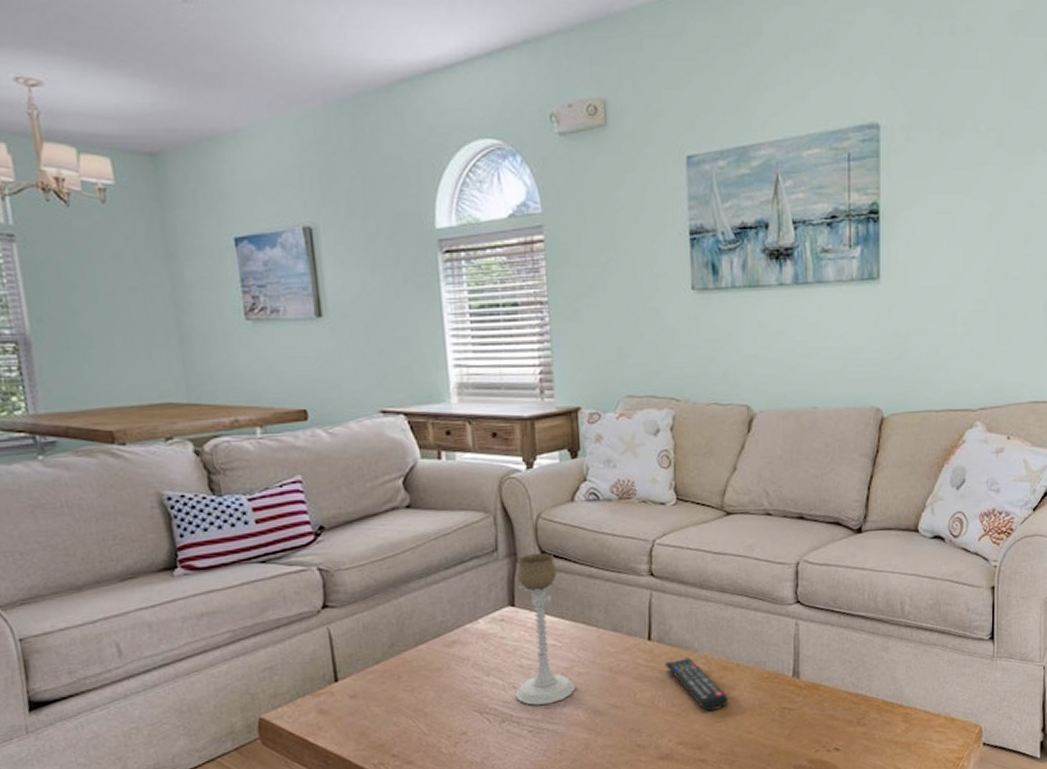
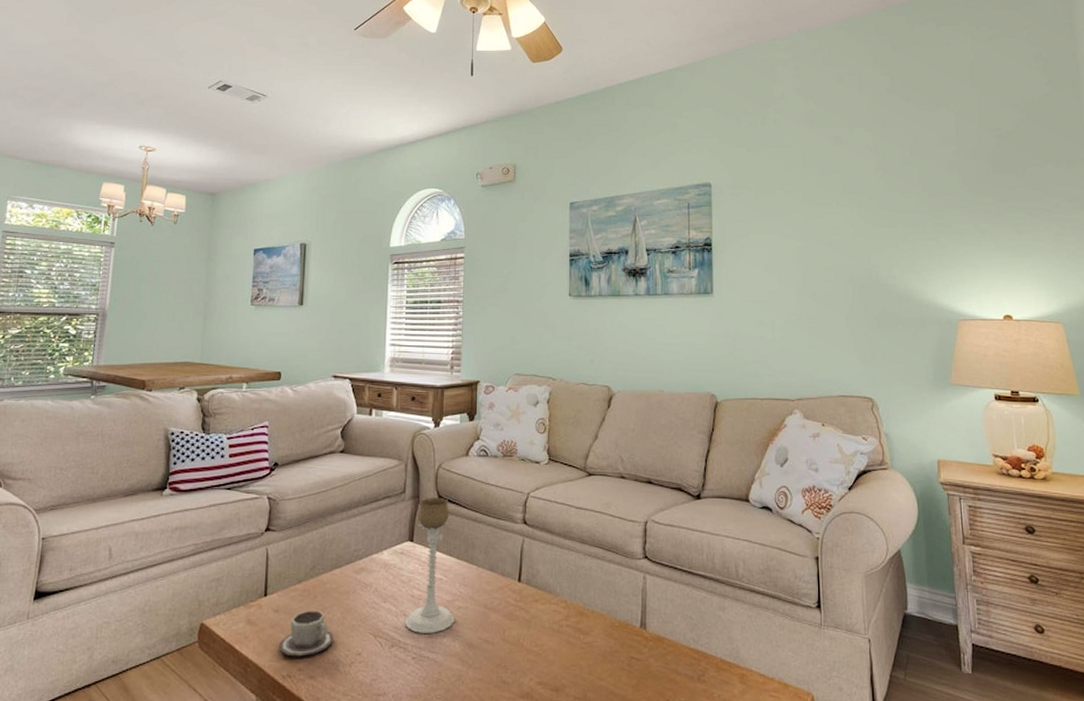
cup: none [363,691,431,744] -> present [279,610,334,657]
remote control: present [665,657,729,712] -> none [531,601,584,655]

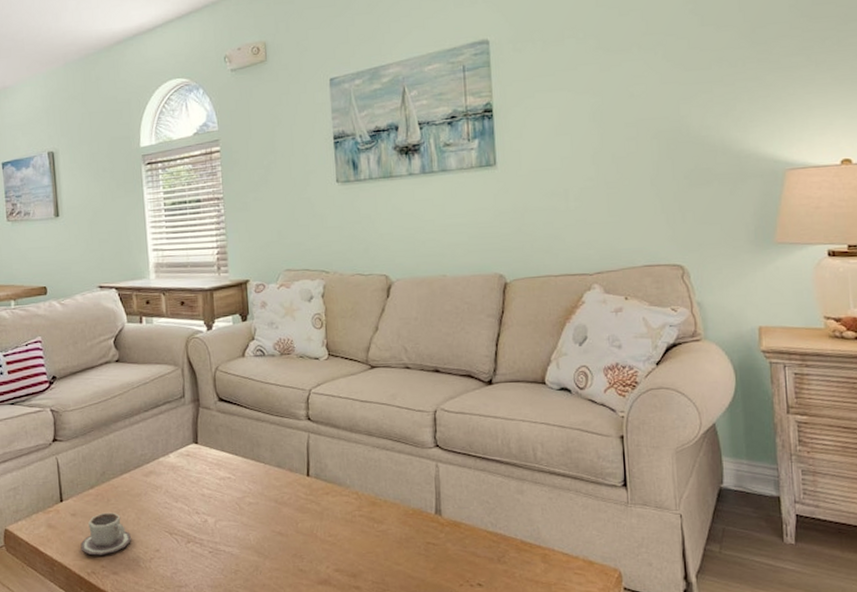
candle holder: present [405,497,455,633] -> none [198,399,247,529]

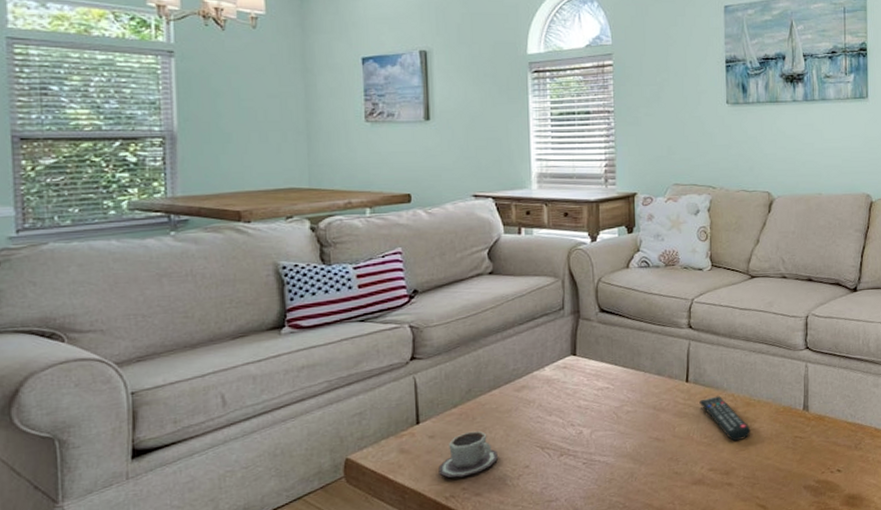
remote control: none [322,493,378,543] -> present [699,396,751,441]

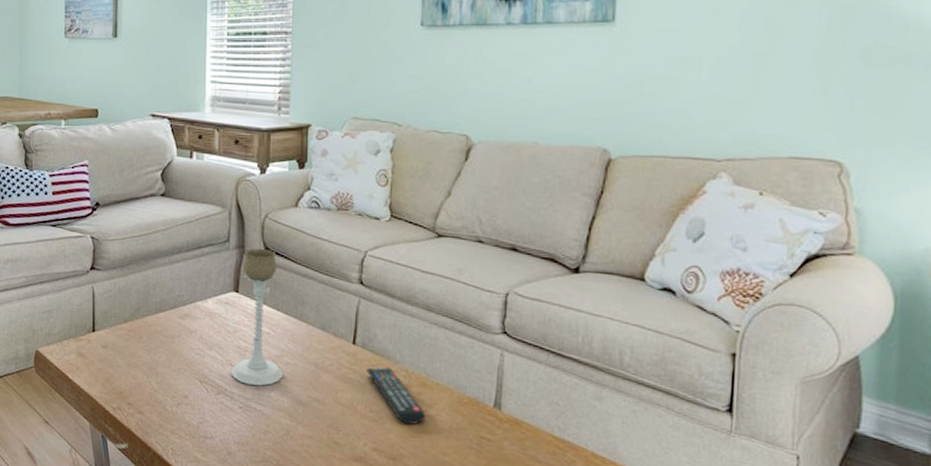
cup: present [438,430,499,478] -> none [108,349,161,392]
candle holder: none [573,310,624,440] -> present [231,248,283,386]

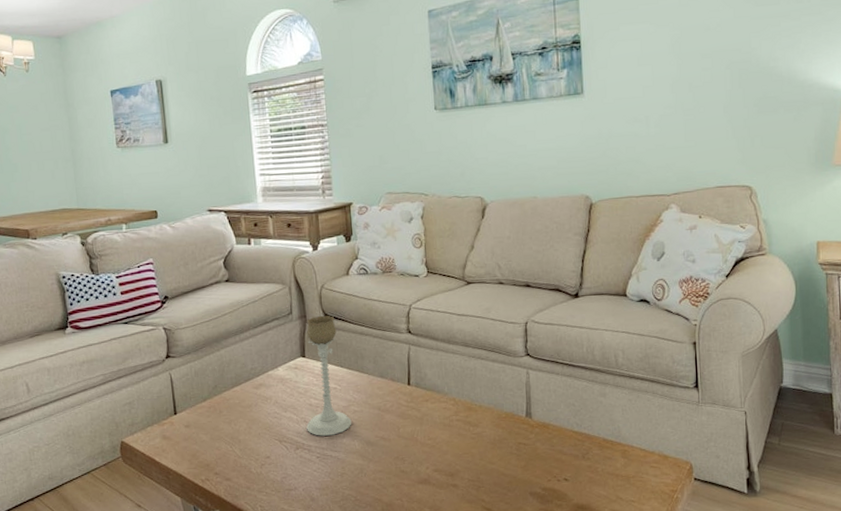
remote control: present [366,367,426,425] -> none [422,400,474,445]

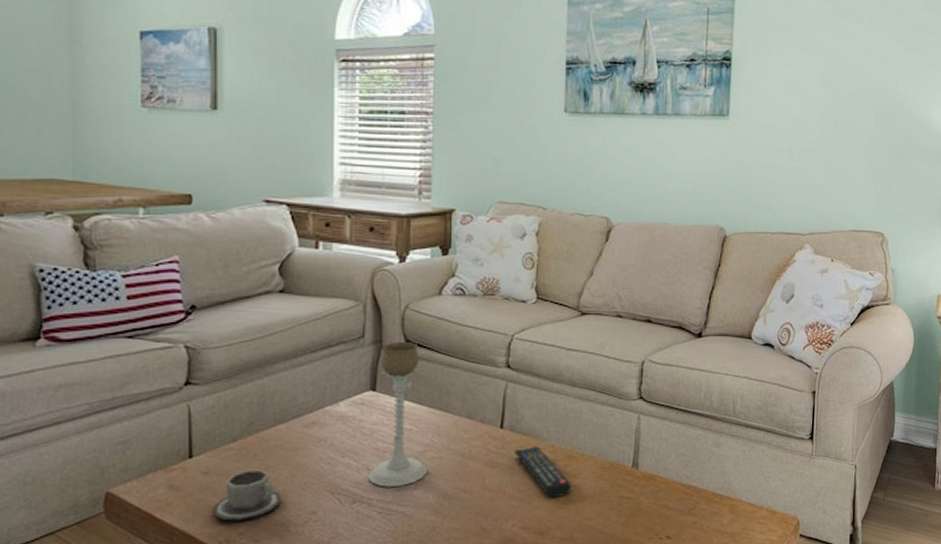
cup: none [194,423,244,464] -> present [212,469,282,521]
remote control: none [422,400,474,445] -> present [514,446,572,498]

